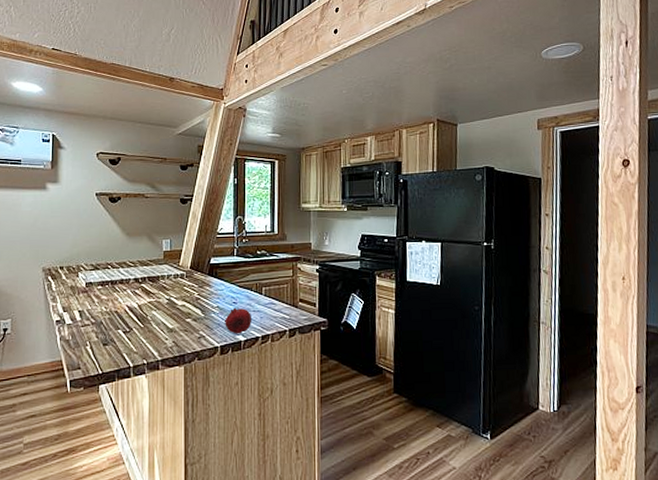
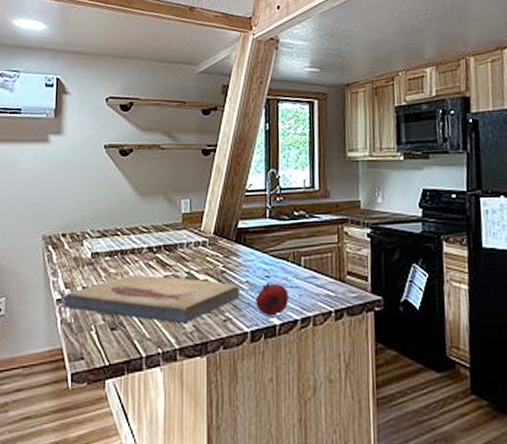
fish fossil: none [63,300,212,340] -> present [64,274,240,324]

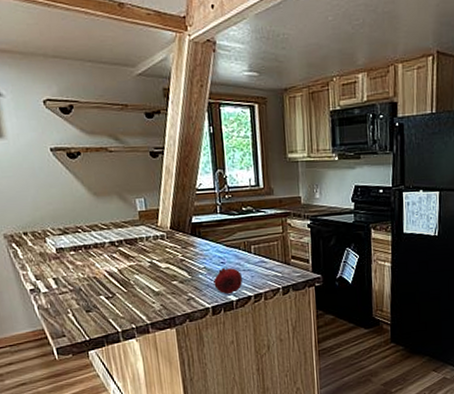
fish fossil: present [64,274,240,324] -> none [37,265,200,304]

